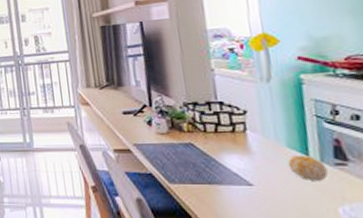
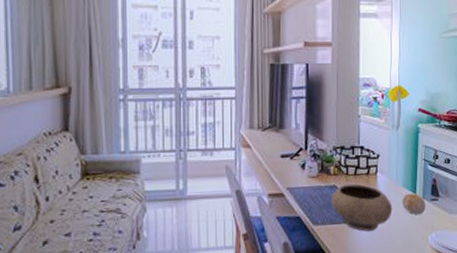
bowl: none [188,142,276,195] -> present [332,183,393,232]

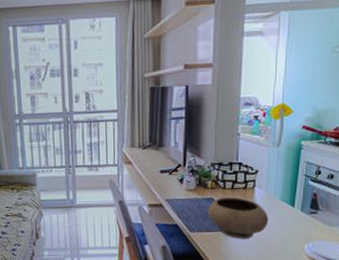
fruit: present [402,193,426,214] -> none [279,206,304,226]

